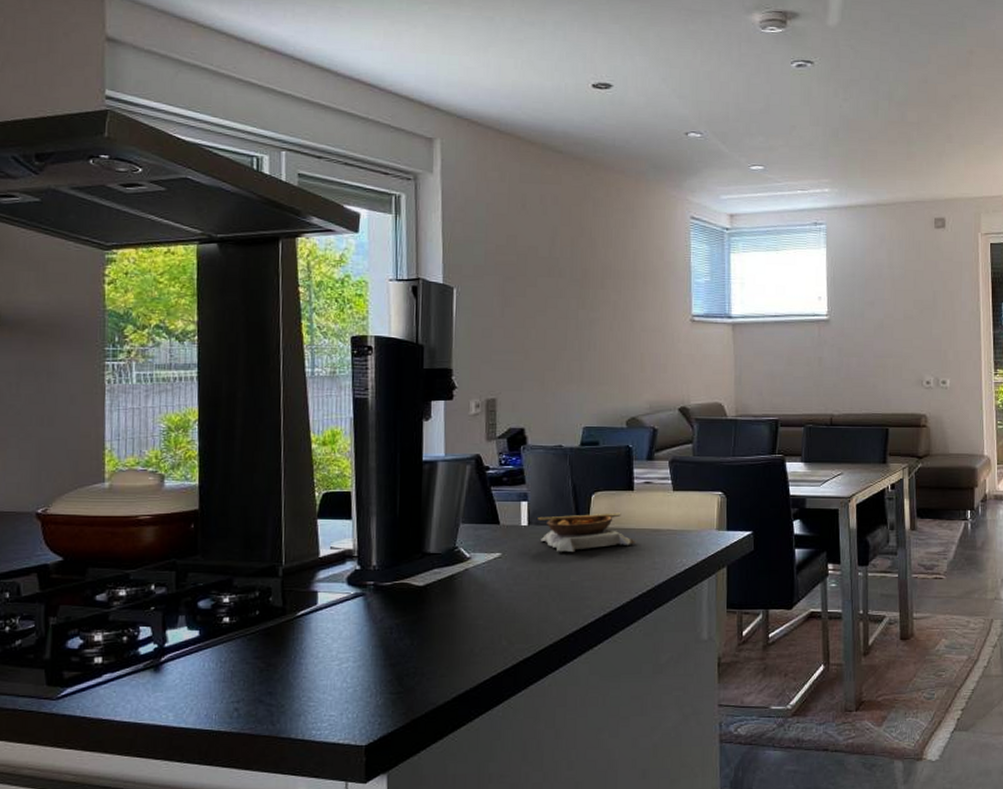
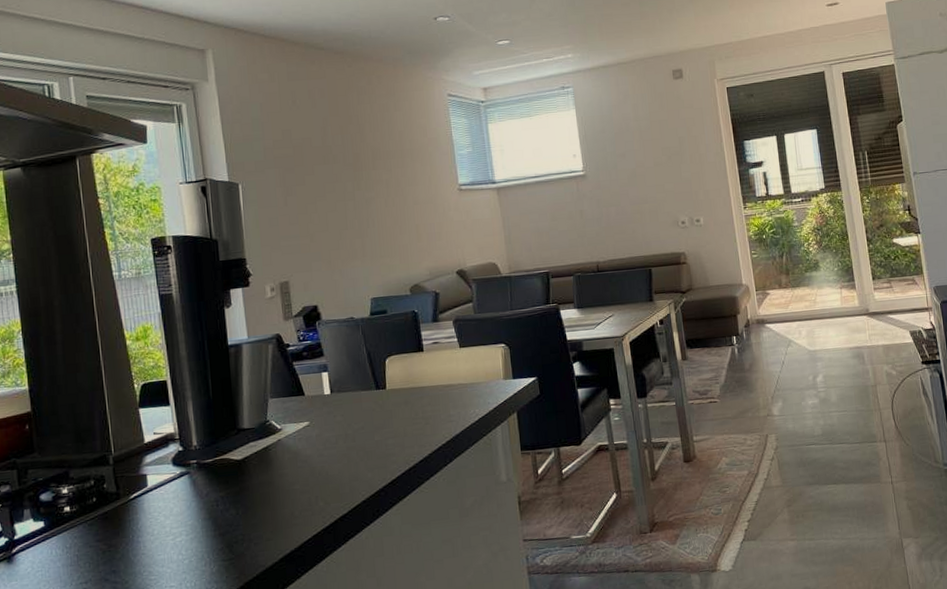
soup bowl: present [538,513,636,552] -> none [339,373,431,415]

